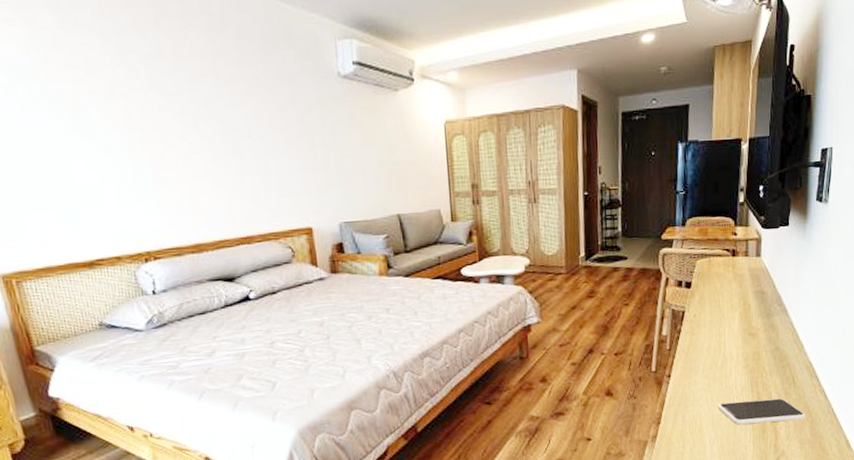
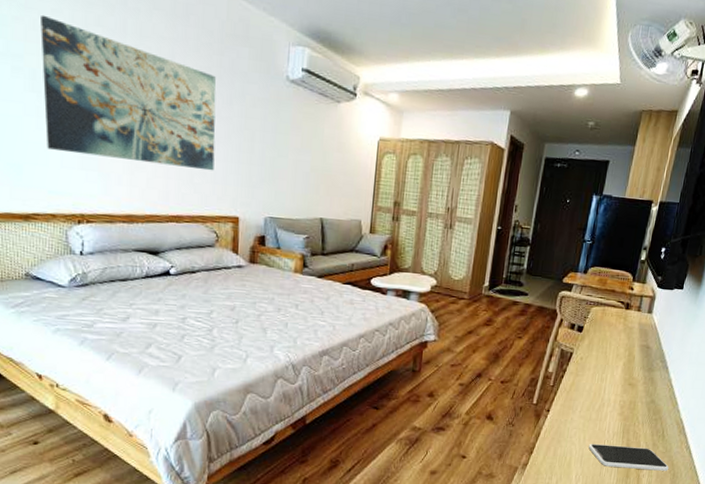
wall art: none [72,51,278,190] -> present [40,14,216,171]

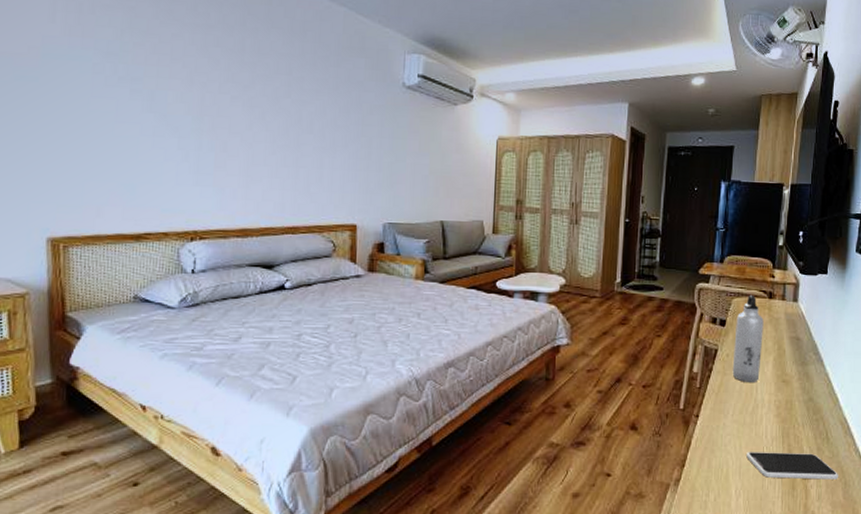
wall art: present [40,14,216,171] -> none [160,39,333,180]
water bottle: none [584,305,619,384] -> present [732,295,764,382]

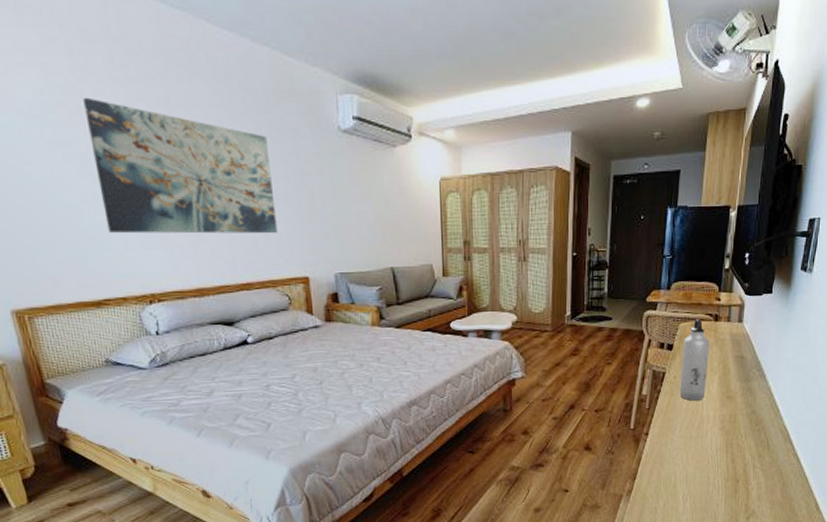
wall art: none [160,39,333,180] -> present [83,97,277,234]
smartphone: present [746,452,839,480] -> none [693,460,778,484]

